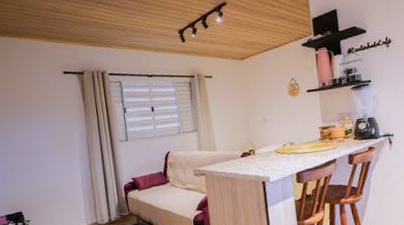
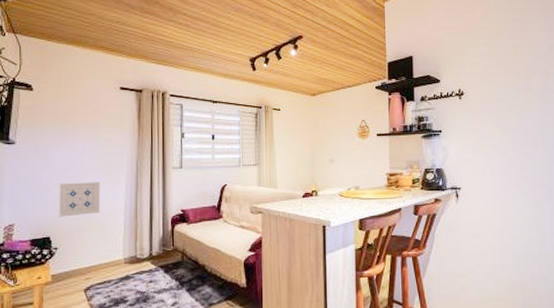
wall art: none [23,159,61,194] -> present [59,182,101,217]

